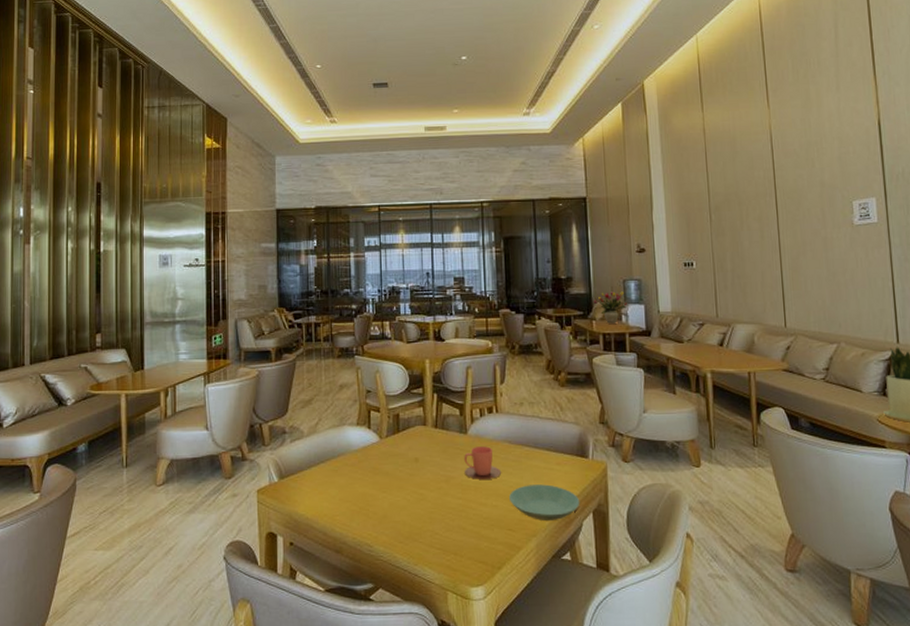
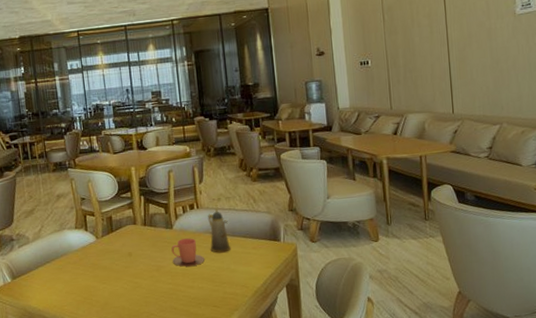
coffee pot: none [508,413,531,467] -> present [208,207,231,253]
saucer: present [509,484,580,522] -> none [213,266,275,297]
flower arrangement: present [593,291,627,324] -> none [279,92,310,123]

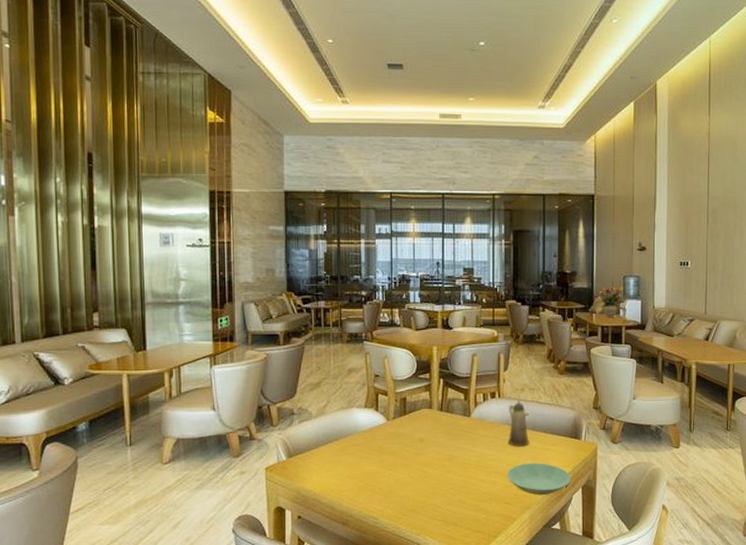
cup: present [171,238,204,267] -> none [467,428,500,458]
saucer: none [213,266,275,297] -> present [507,463,571,496]
flower arrangement: none [279,92,310,123] -> present [595,287,625,317]

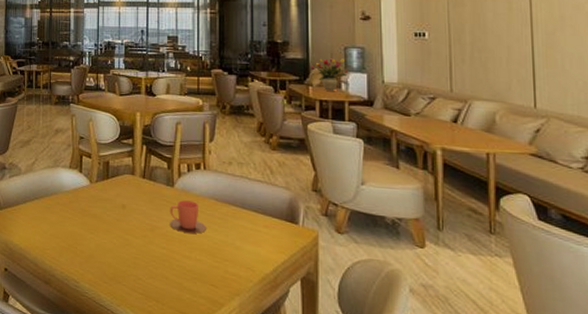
cup: none [467,428,500,458] -> present [170,200,206,234]
saucer: present [507,463,571,496] -> none [214,243,288,283]
coffee pot: present [508,398,529,447] -> none [214,172,238,225]

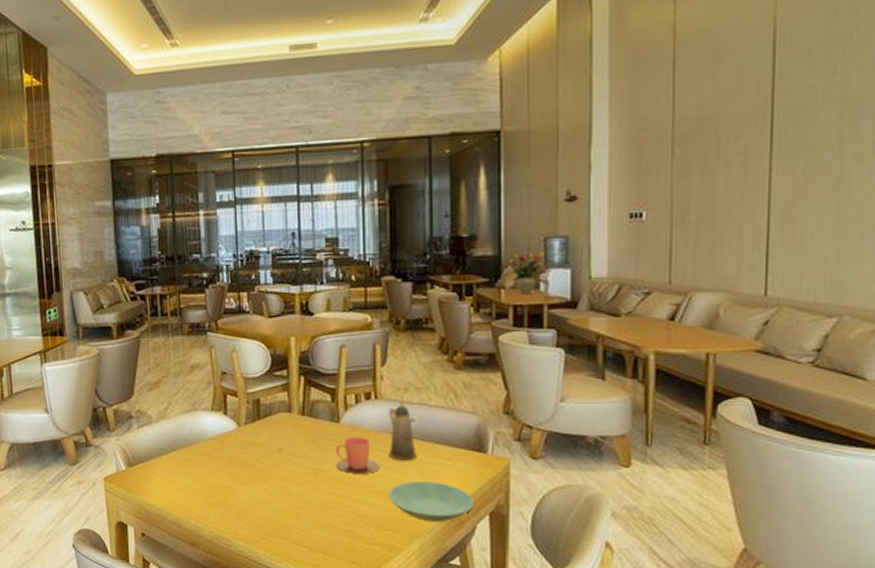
coffee pot: none [214,172,238,225] -> present [388,400,417,461]
saucer: none [214,243,288,283] -> present [389,481,475,523]

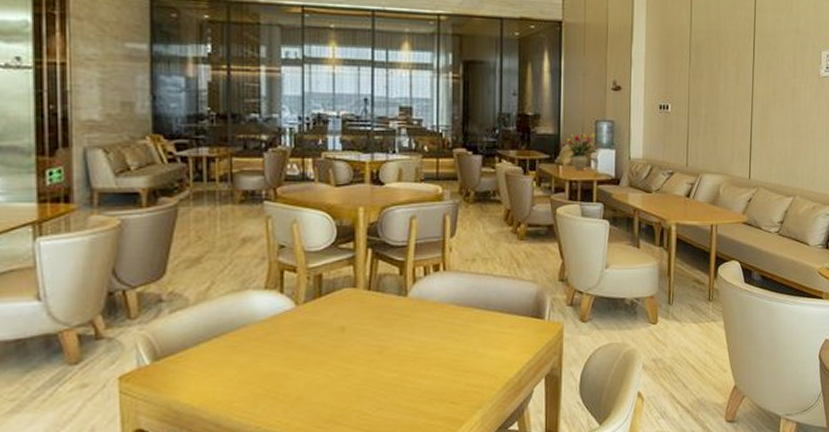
cup: present [336,437,379,474] -> none [402,310,445,349]
coffee pot: present [388,400,417,461] -> none [455,271,482,332]
saucer: present [389,481,475,523] -> none [454,350,532,391]

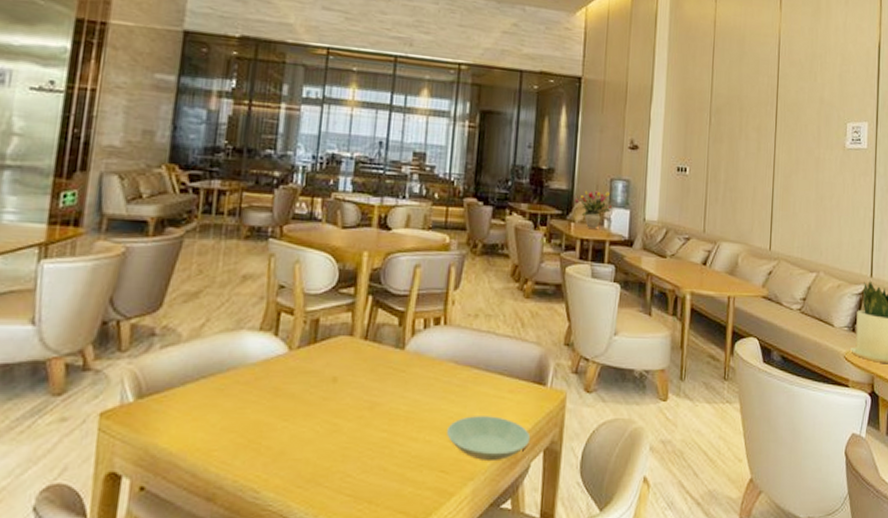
saucer: none [454,350,532,391] -> present [447,416,531,462]

